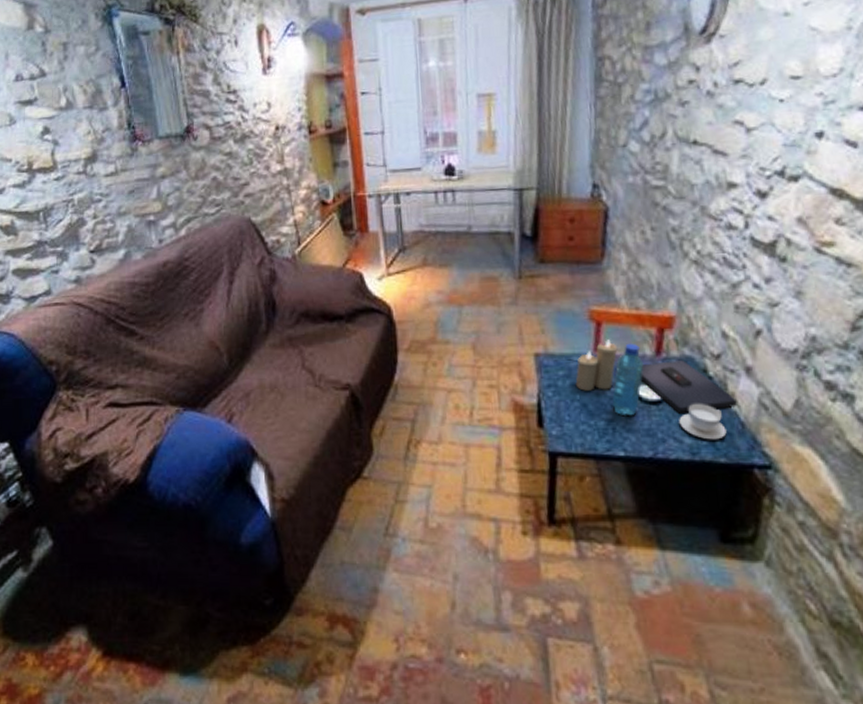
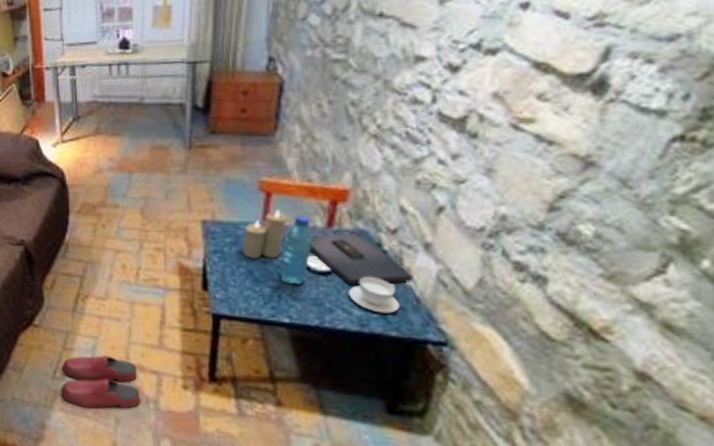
slippers: none [394,505,479,564] -> present [61,355,141,408]

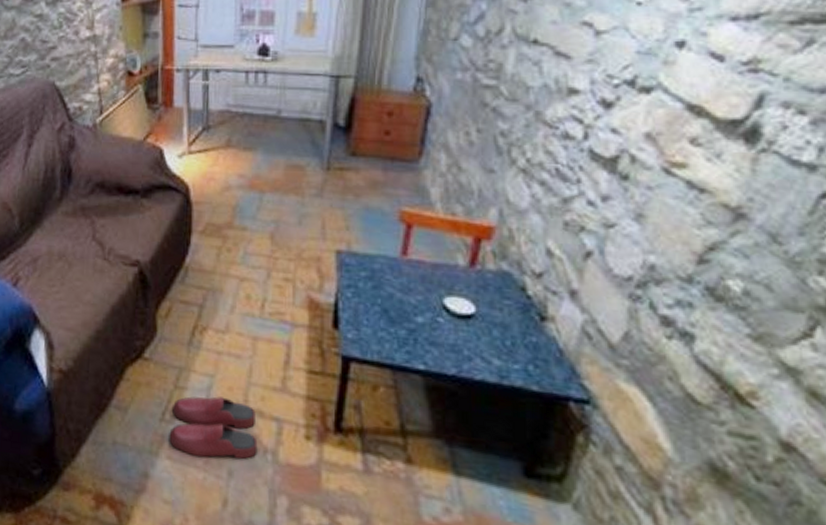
candle: present [242,210,287,259] -> none [378,244,428,298]
water bottle: present [279,214,314,285] -> none [417,250,455,329]
book: present [310,233,414,285] -> none [451,274,558,333]
teacup: present [348,276,400,314] -> none [489,322,542,365]

